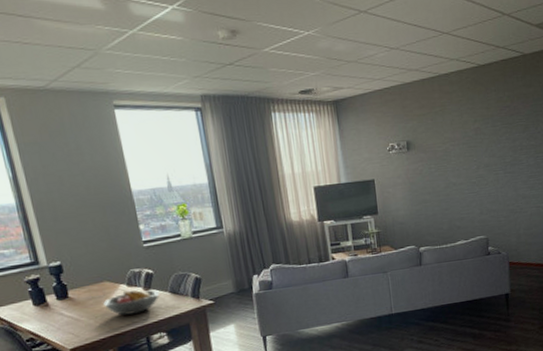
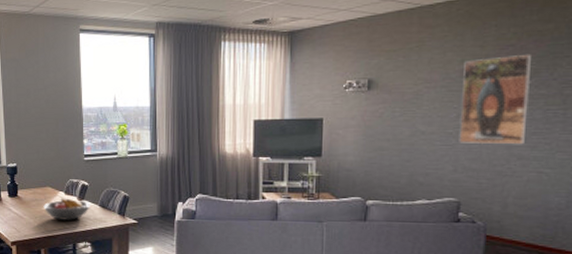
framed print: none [477,113,525,190] -> present [459,54,531,145]

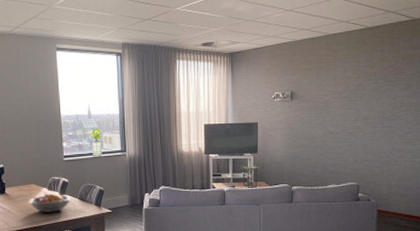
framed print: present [459,54,531,145] -> none [357,72,406,141]

